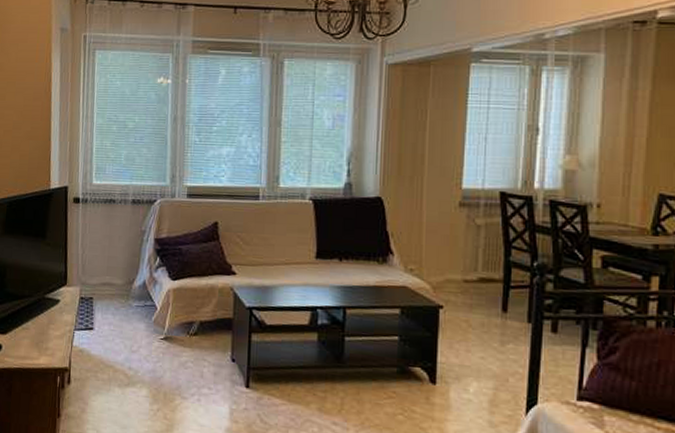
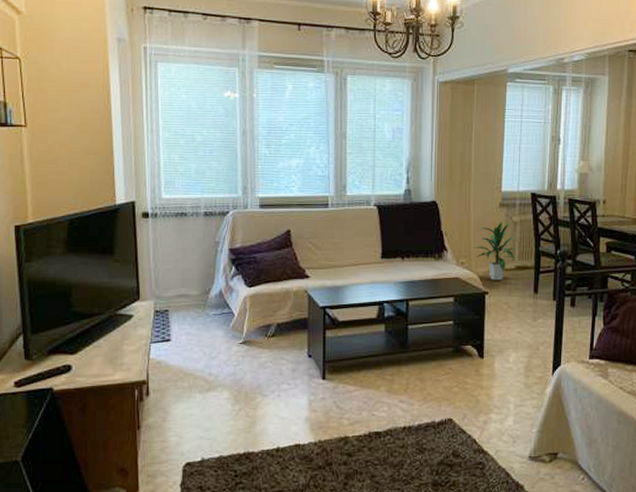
indoor plant: none [426,222,481,294] -> present [474,220,518,281]

